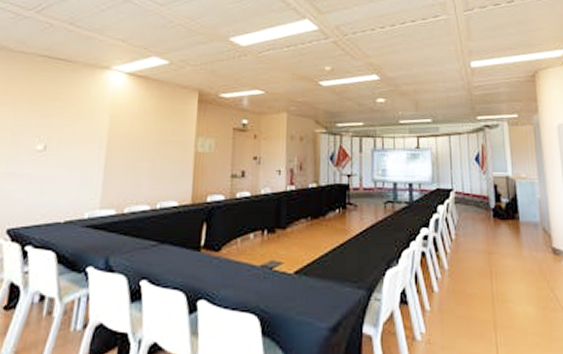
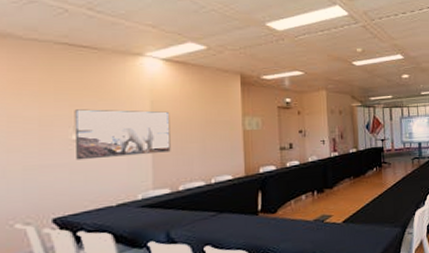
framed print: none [37,120,126,172] -> present [74,109,171,160]

